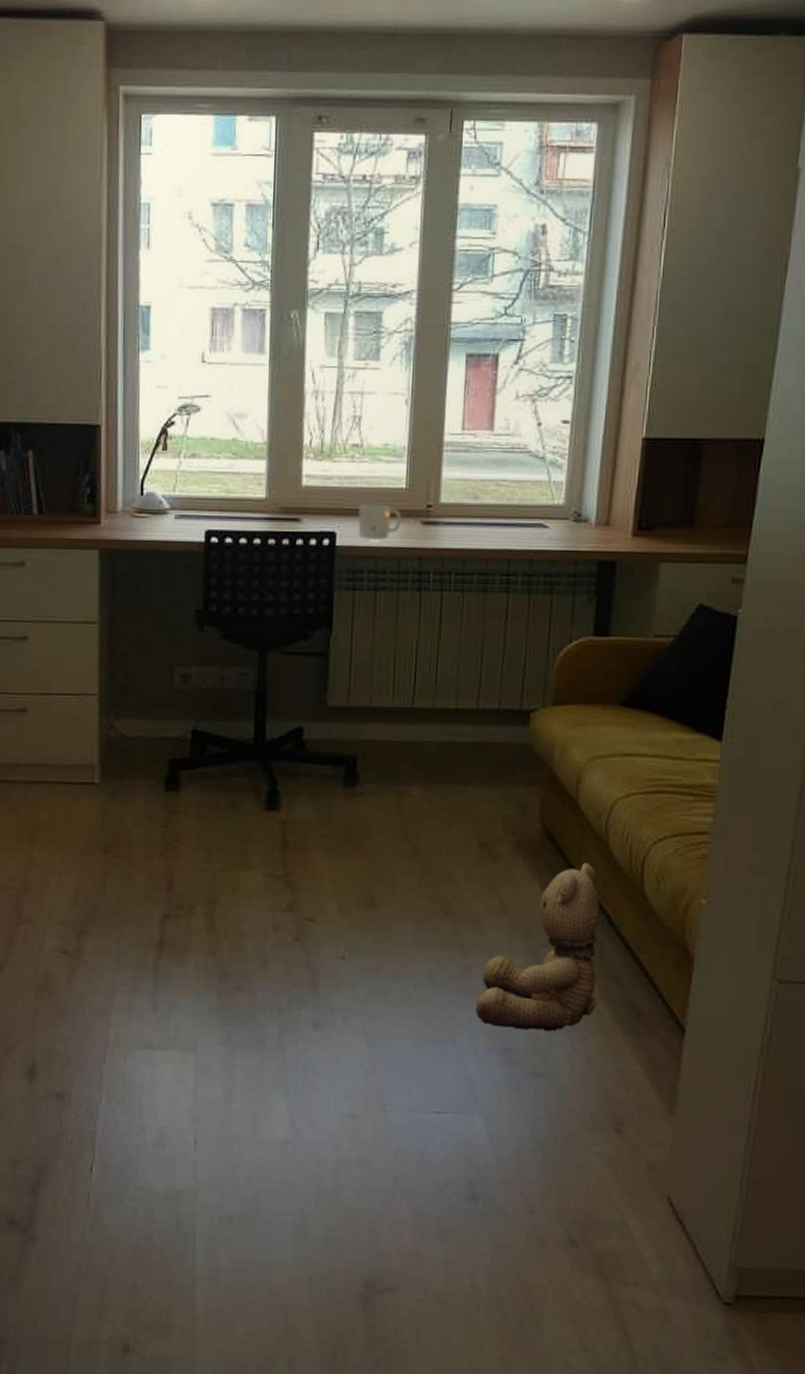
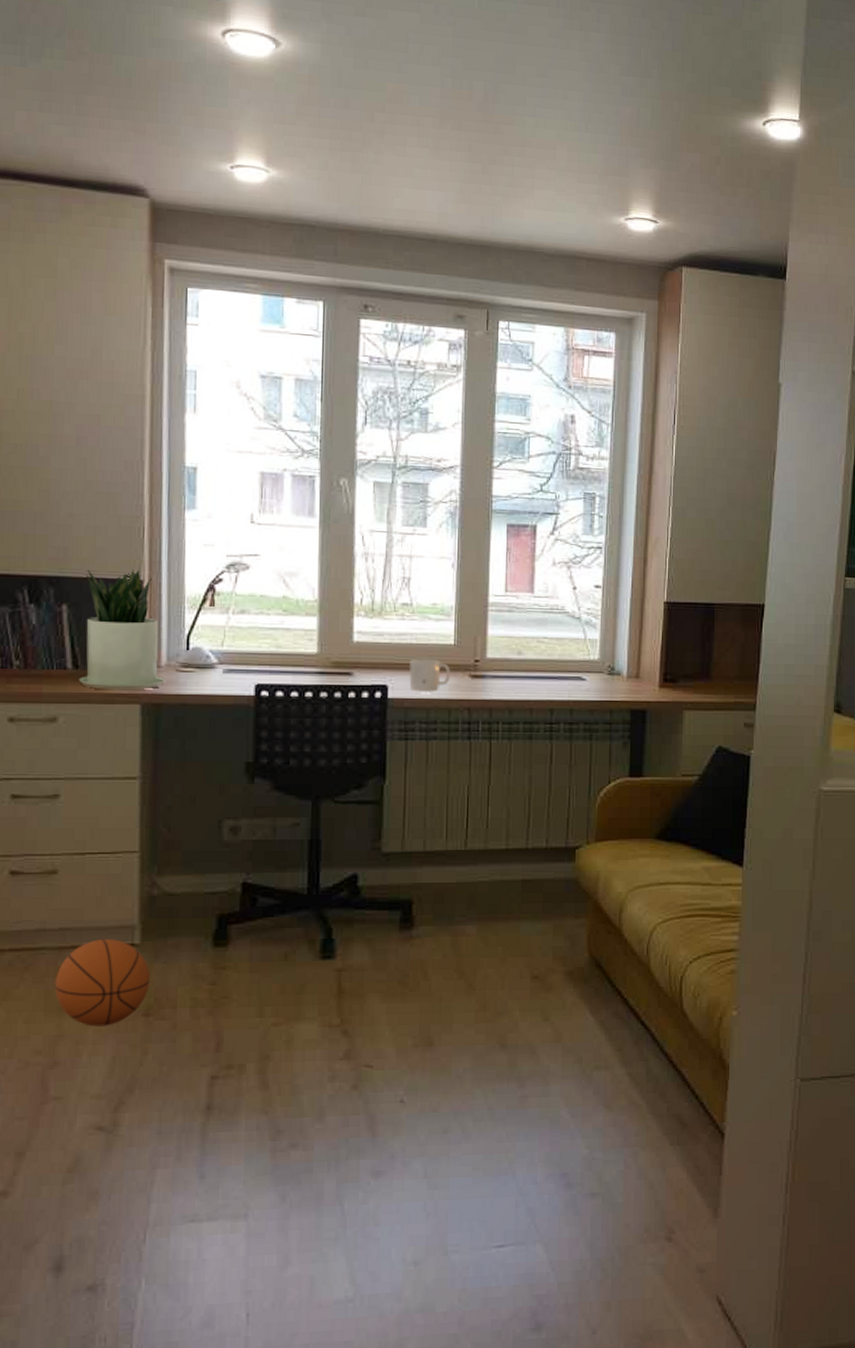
basketball: none [26,776,108,859] -> present [55,939,150,1027]
planter: none [43,414,121,536] -> present [78,569,165,691]
teddy bear: present [475,862,601,1032] -> none [533,986,646,1153]

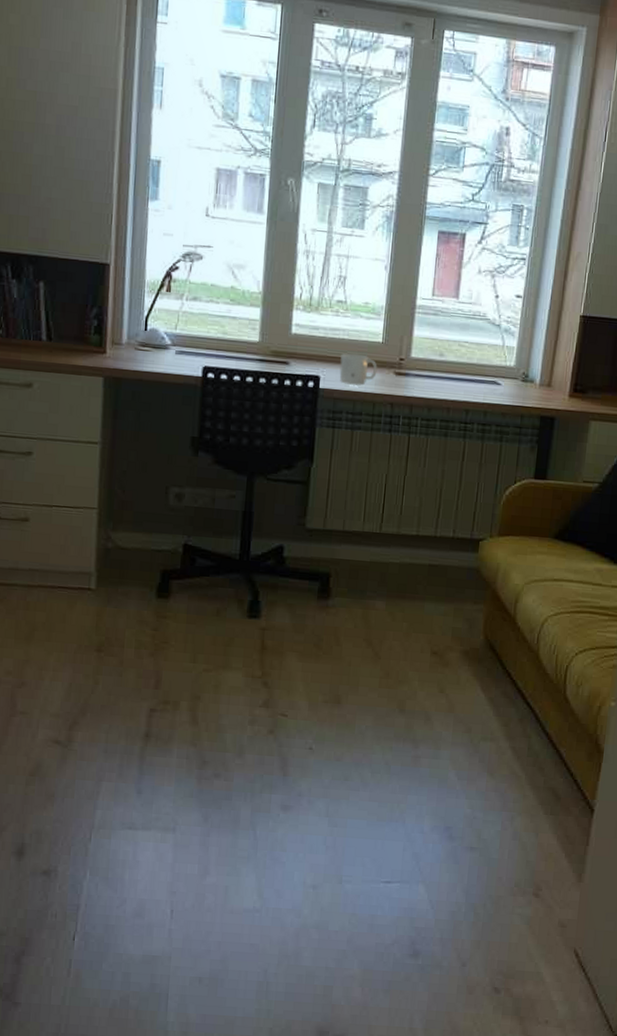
basketball: present [55,939,150,1027] -> none [24,581,103,657]
planter: present [78,569,165,691] -> none [51,251,125,364]

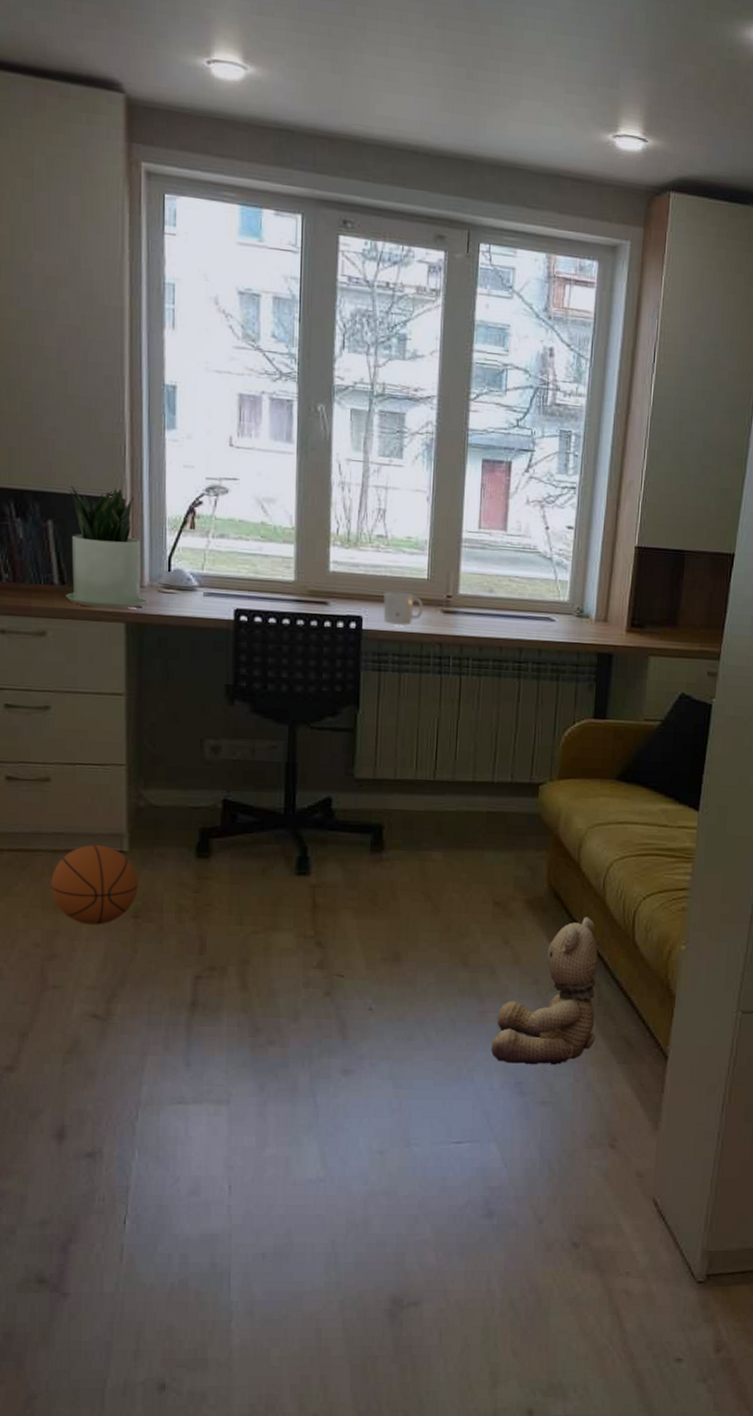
basketball: none [24,581,103,657] -> present [51,845,138,925]
planter: none [51,251,125,364] -> present [65,486,148,609]
teddy bear: none [422,669,530,813] -> present [490,917,599,1065]

